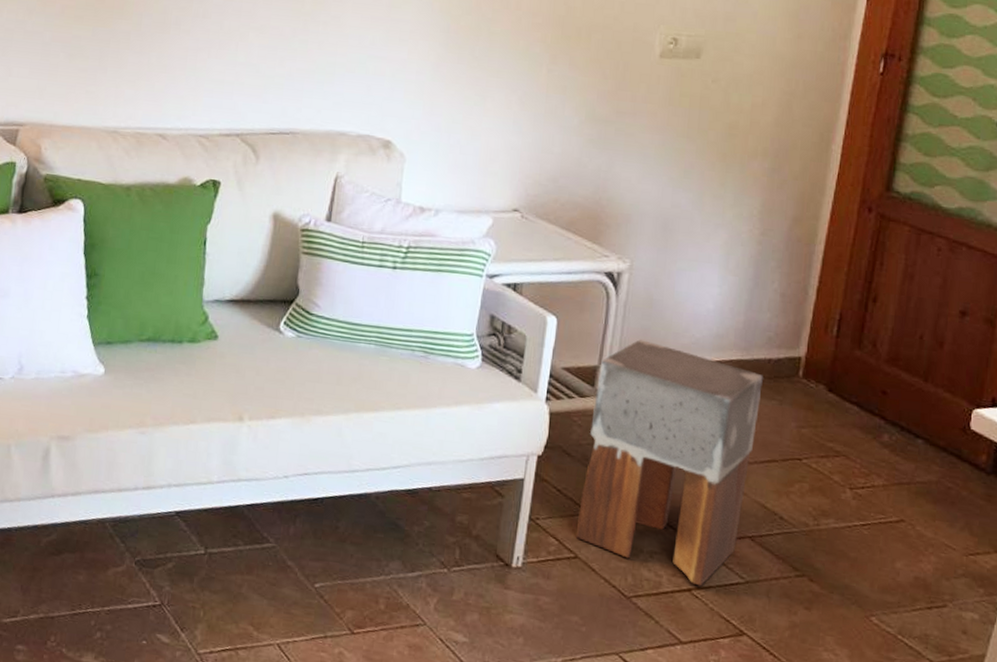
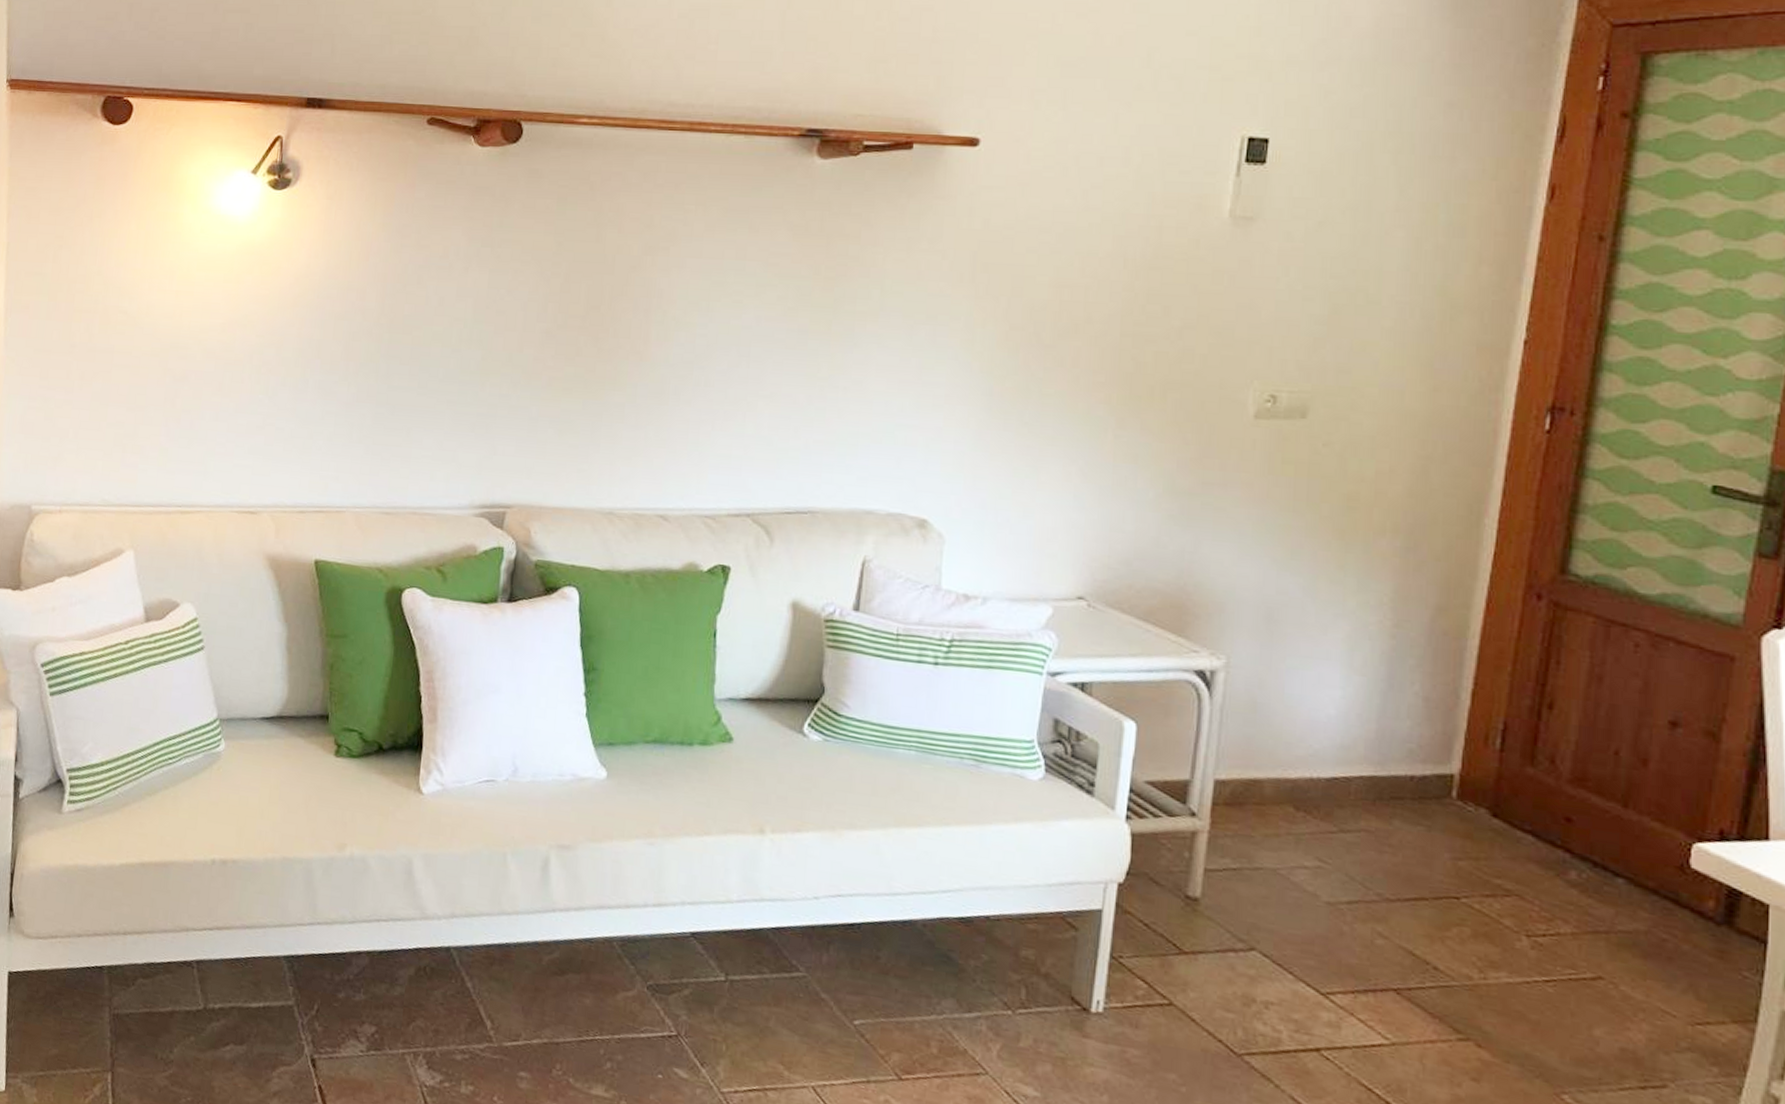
stool: present [575,339,763,586] -> none [1169,750,1404,1046]

